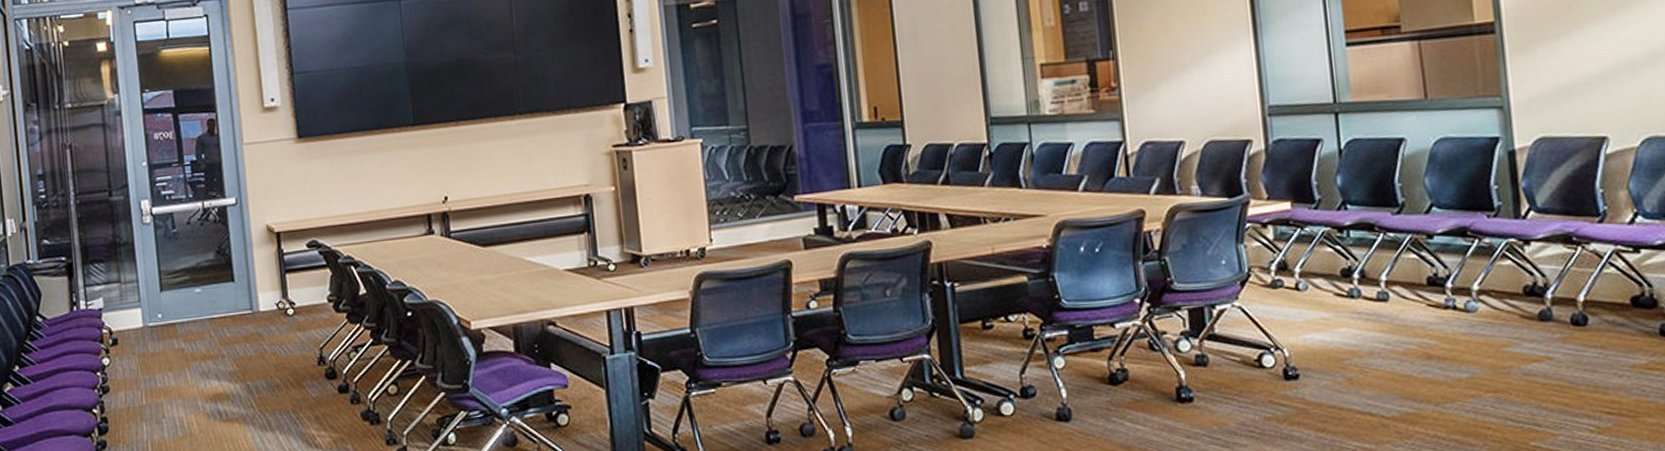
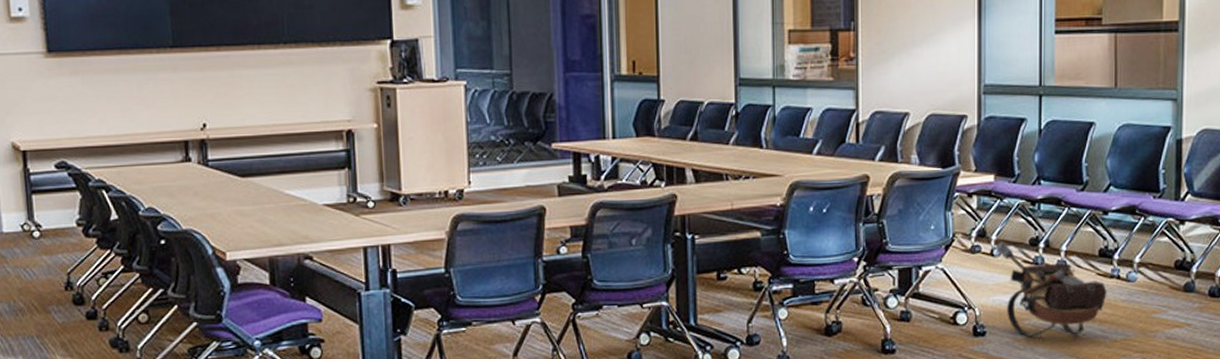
backpack: none [1300,273,1443,382] -> present [995,241,1107,340]

